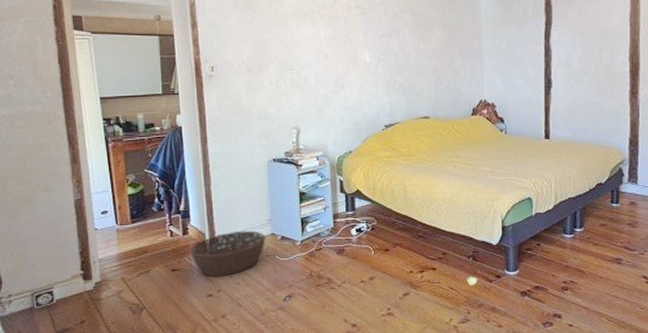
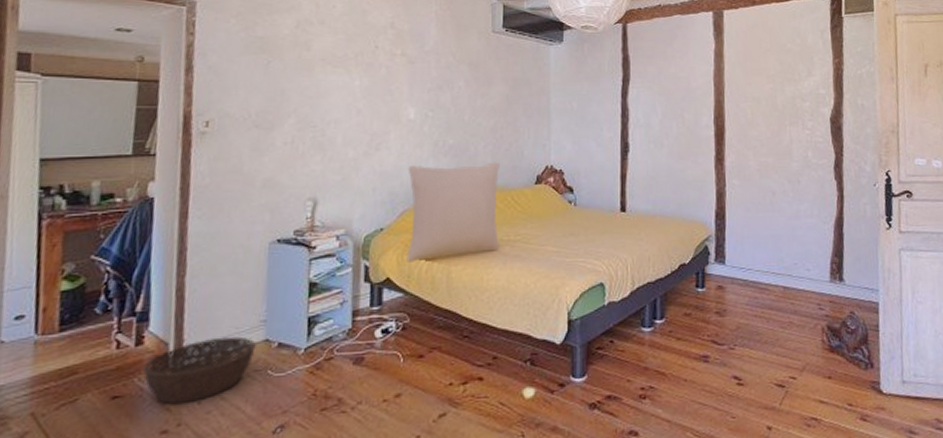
pillow: none [367,97,444,178] -> present [406,162,500,262]

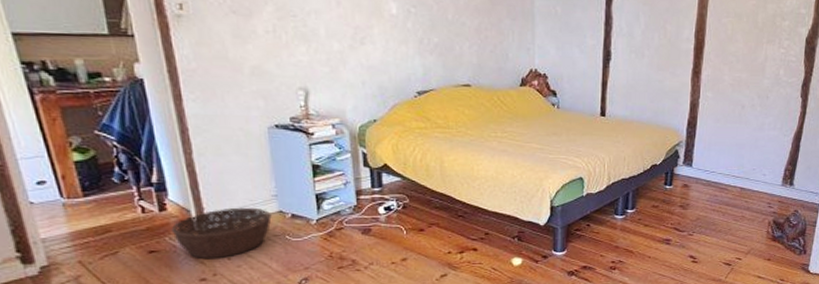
pillow: present [406,162,500,262] -> none [394,60,488,151]

